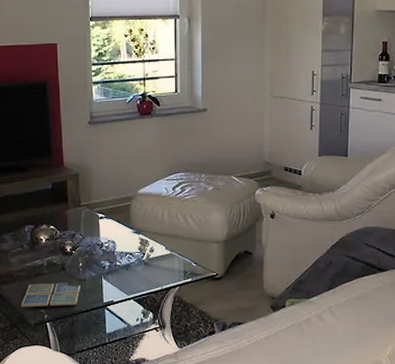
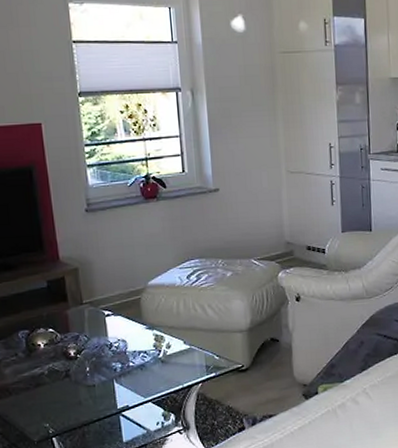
drink coaster: present [21,283,80,308] -> none [20,391,90,424]

